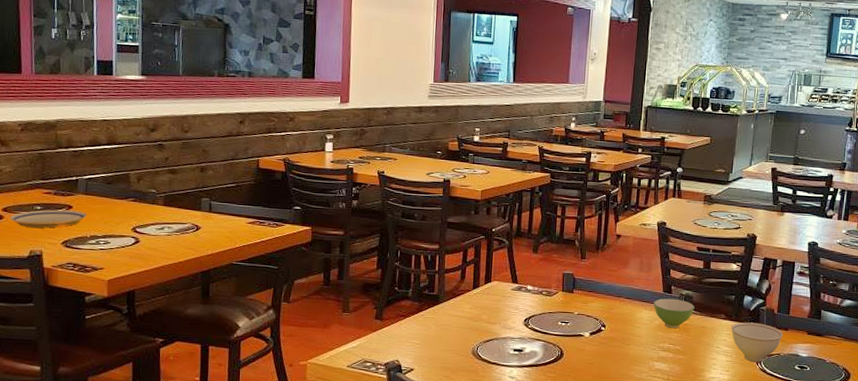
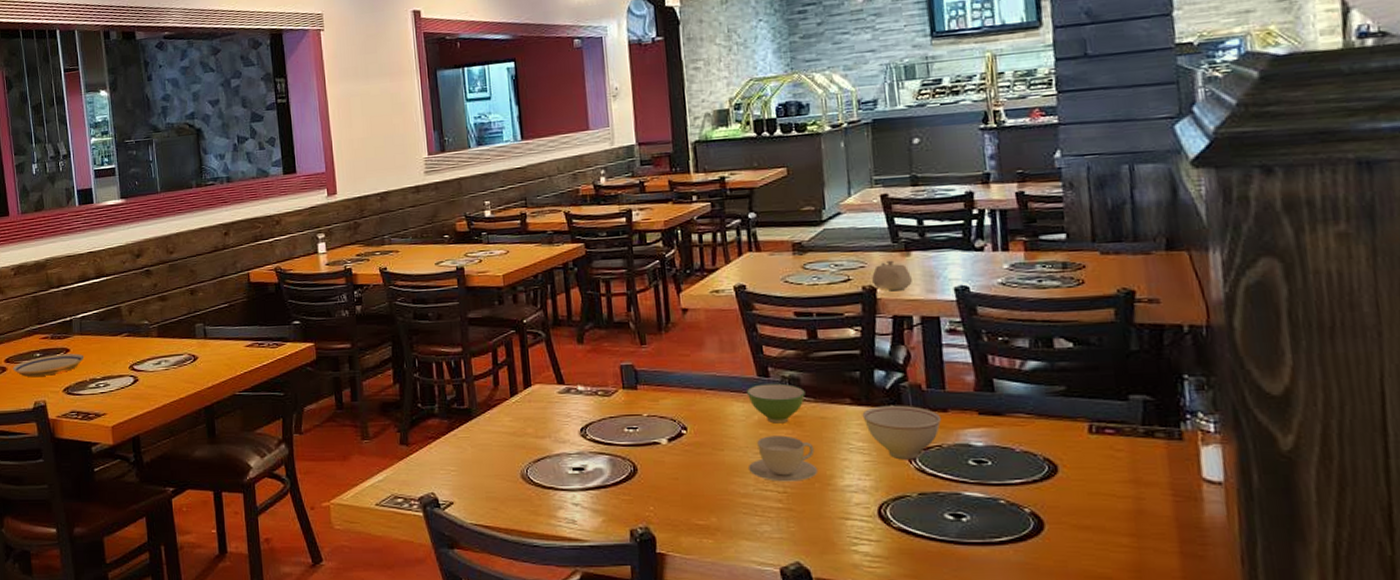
teacup: none [645,337,694,372] -> present [747,435,819,482]
teapot: none [754,217,782,239] -> present [871,260,912,290]

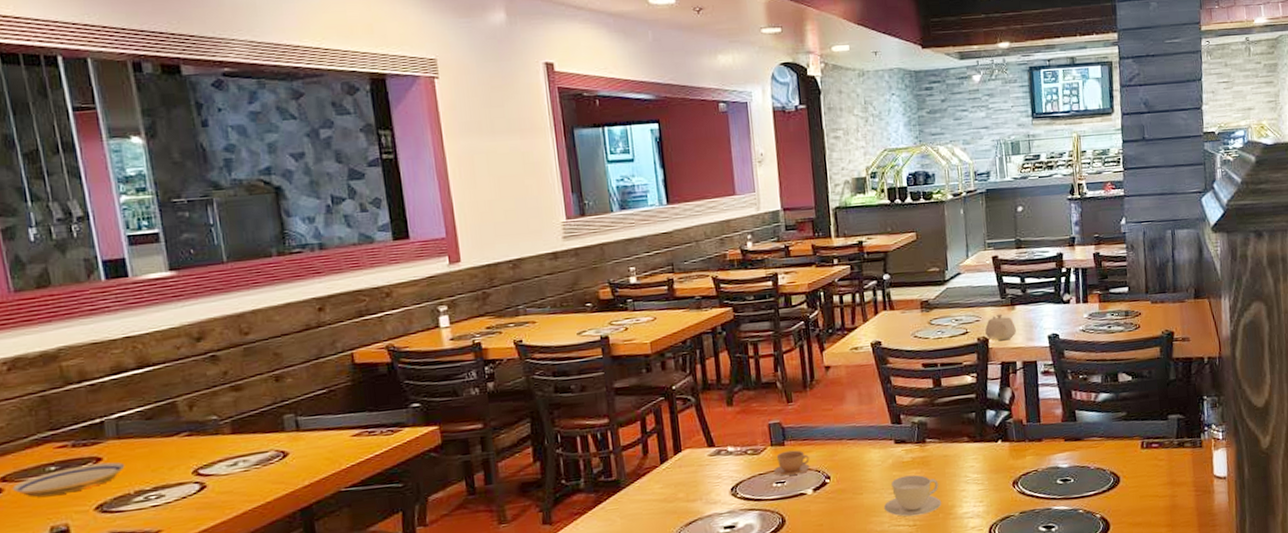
teacup: none [625,395,665,422] -> present [773,450,810,476]
bowl: present [746,383,806,424] -> none [881,428,932,465]
bowl: present [862,405,942,460] -> none [977,438,1038,486]

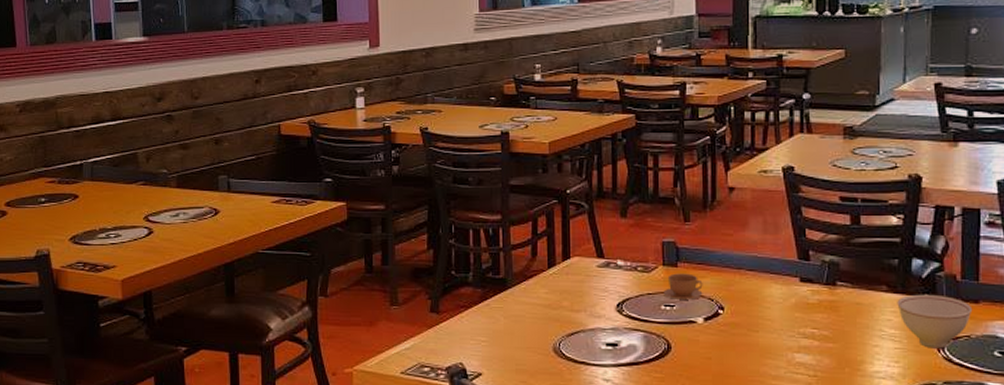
plate: present [12,461,125,497] -> none [13,200,95,223]
teacup: present [883,475,942,517] -> none [781,319,850,366]
bowl: none [977,438,1038,486] -> present [897,294,973,349]
teapot: present [984,314,1016,341] -> none [917,150,957,180]

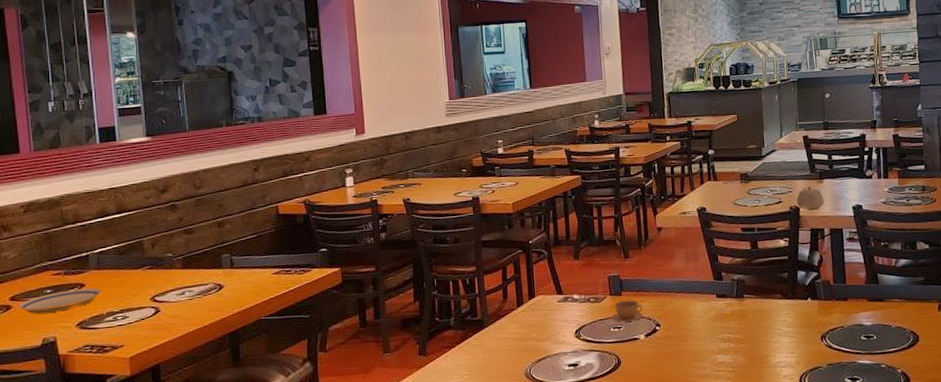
plate: none [13,200,95,223] -> present [18,288,101,314]
bowl: present [897,294,973,349] -> none [789,297,844,339]
teapot: none [917,150,957,180] -> present [796,186,824,210]

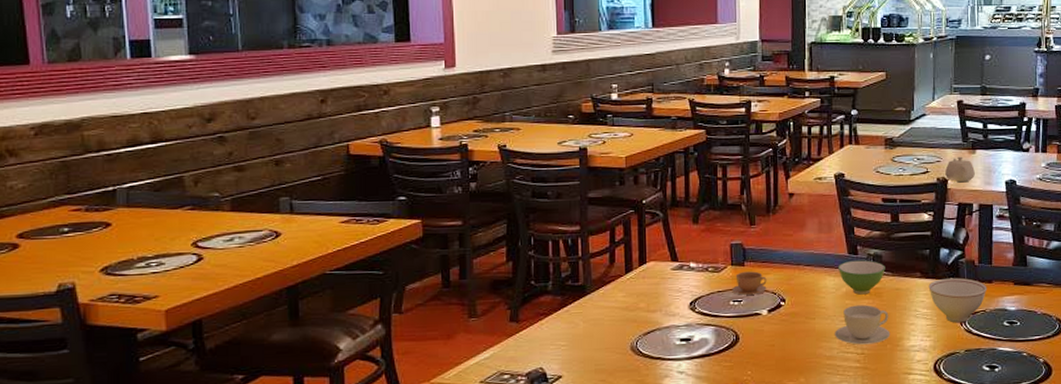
plate: present [18,288,101,314] -> none [28,228,131,255]
bowl: none [705,285,749,317] -> present [837,260,885,295]
teacup: none [706,326,758,363] -> present [834,305,891,345]
bowl: none [789,297,844,339] -> present [928,277,987,323]

